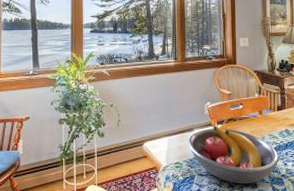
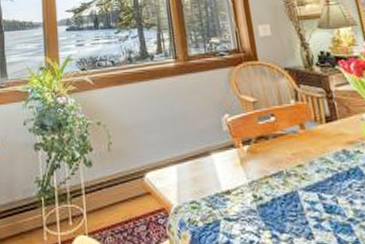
fruit bowl: present [188,126,279,184] -> none [204,147,341,234]

